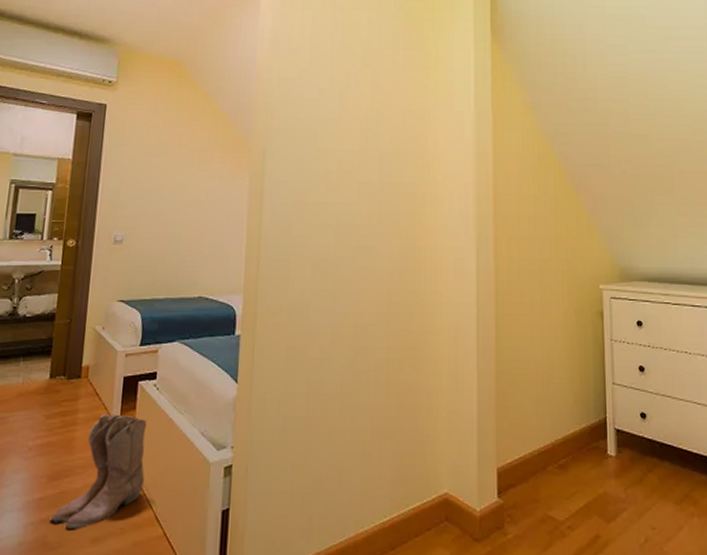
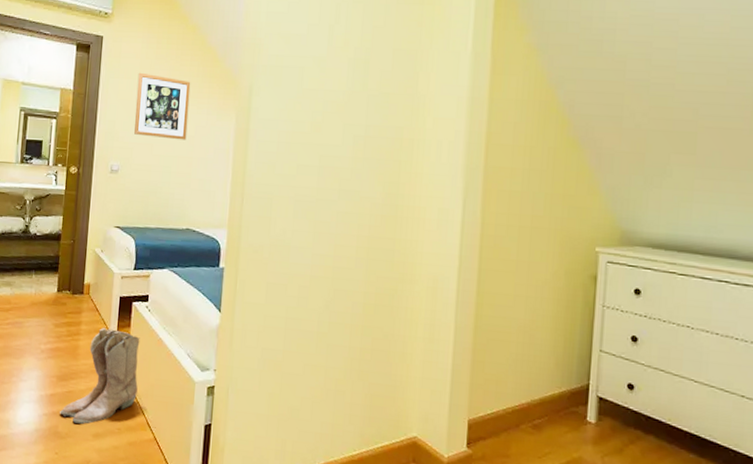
wall art: none [141,139,202,206] -> present [134,72,191,140]

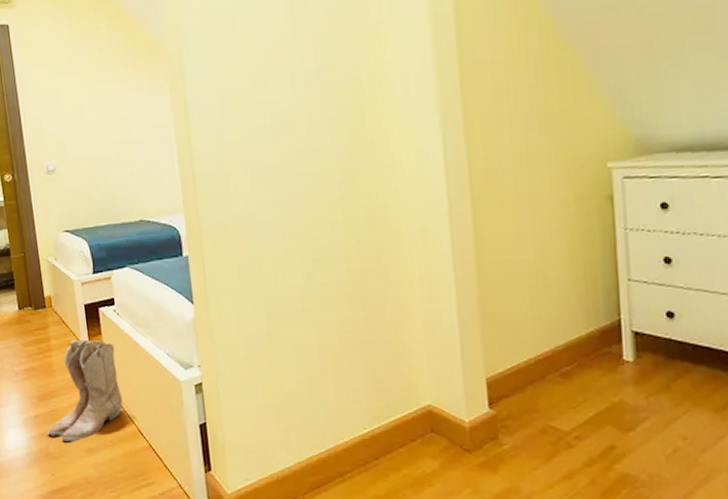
wall art: present [134,72,191,140] -> none [54,57,121,128]

